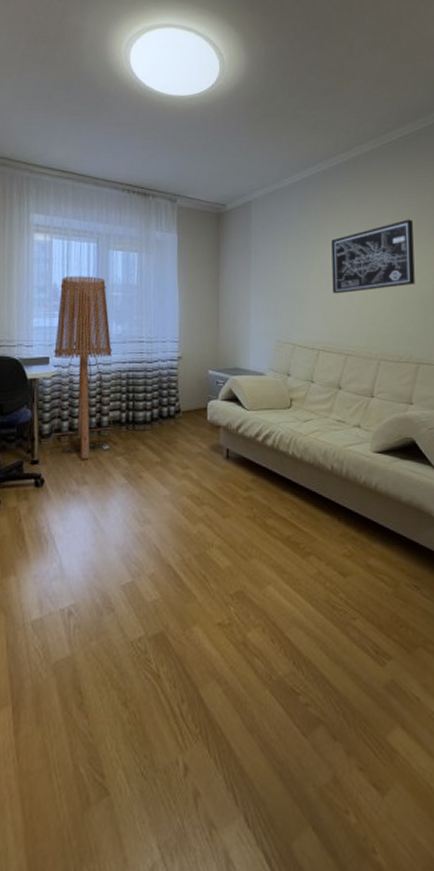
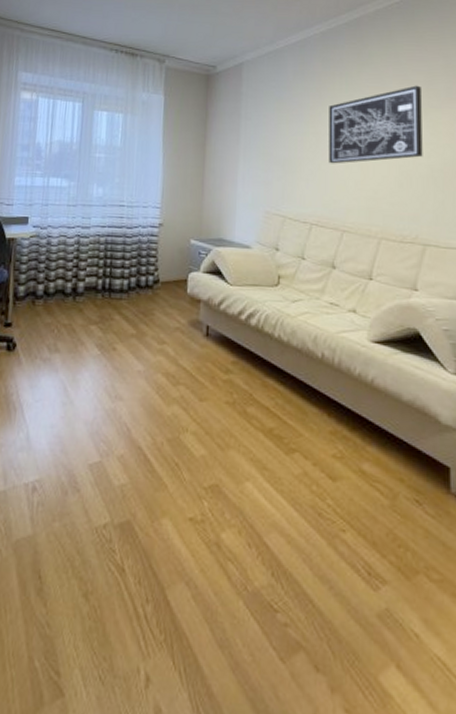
floor lamp: present [49,276,117,459] -> none [23,135,92,325]

